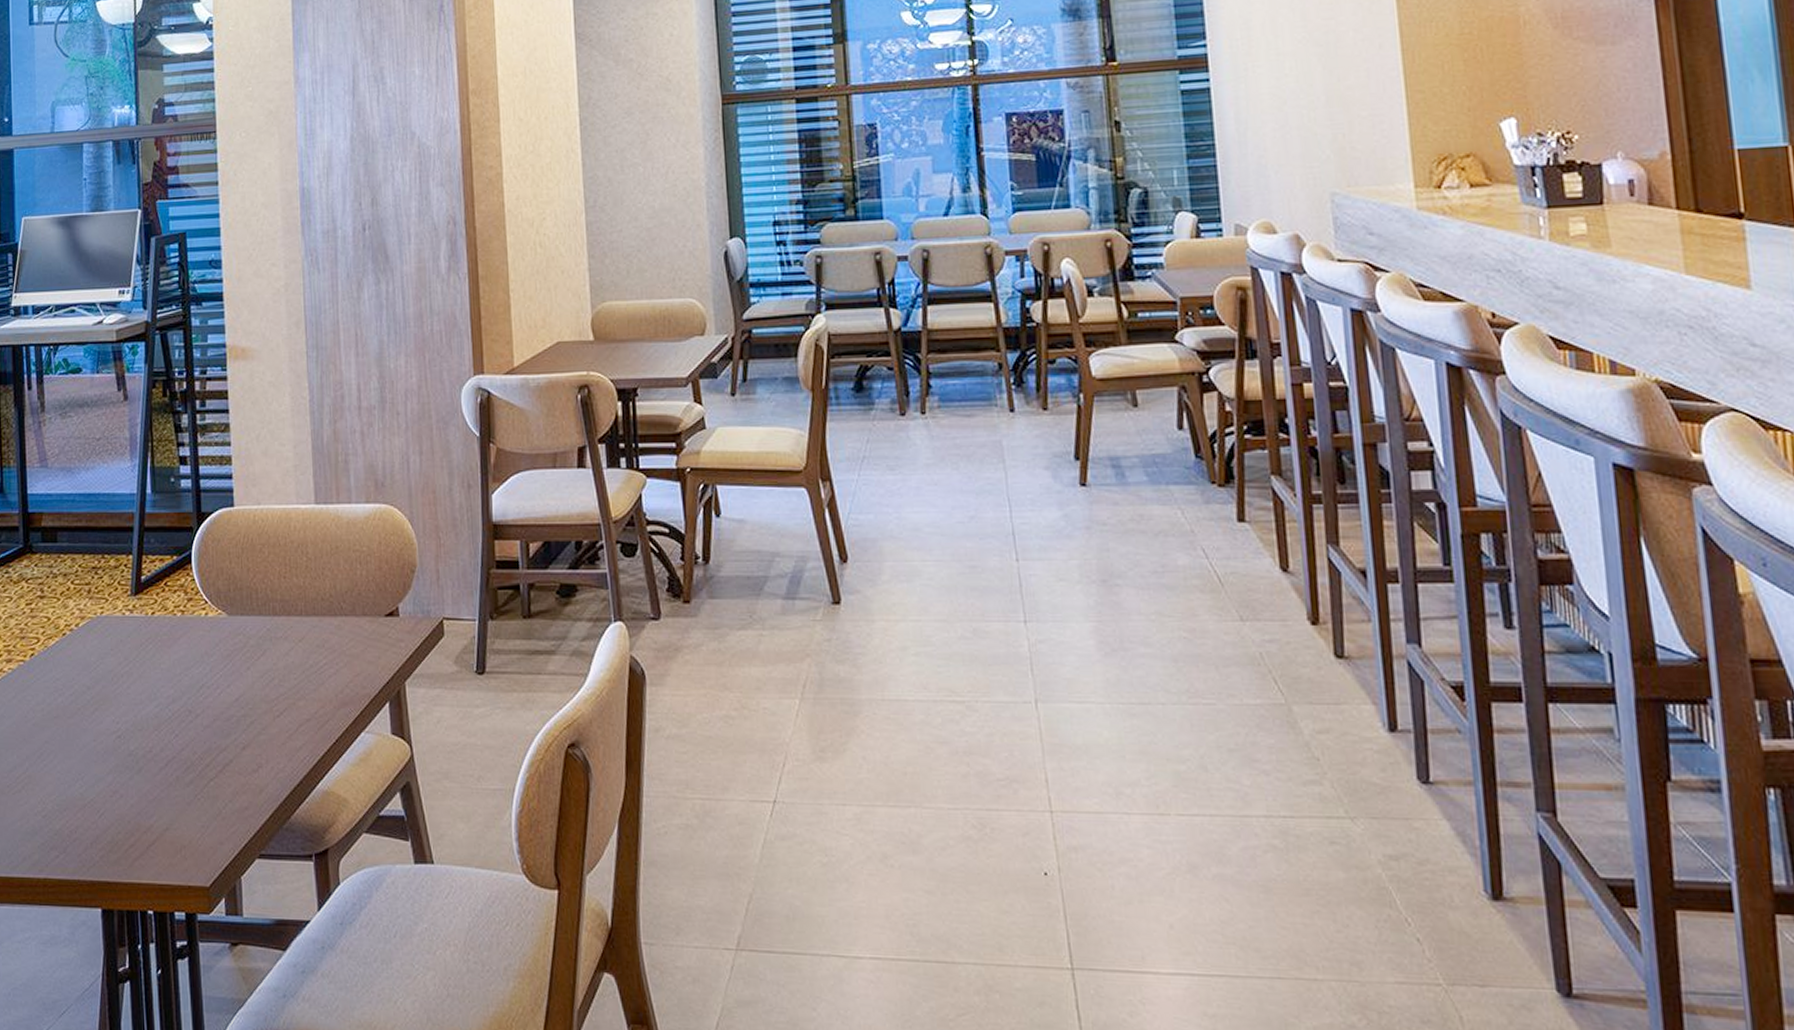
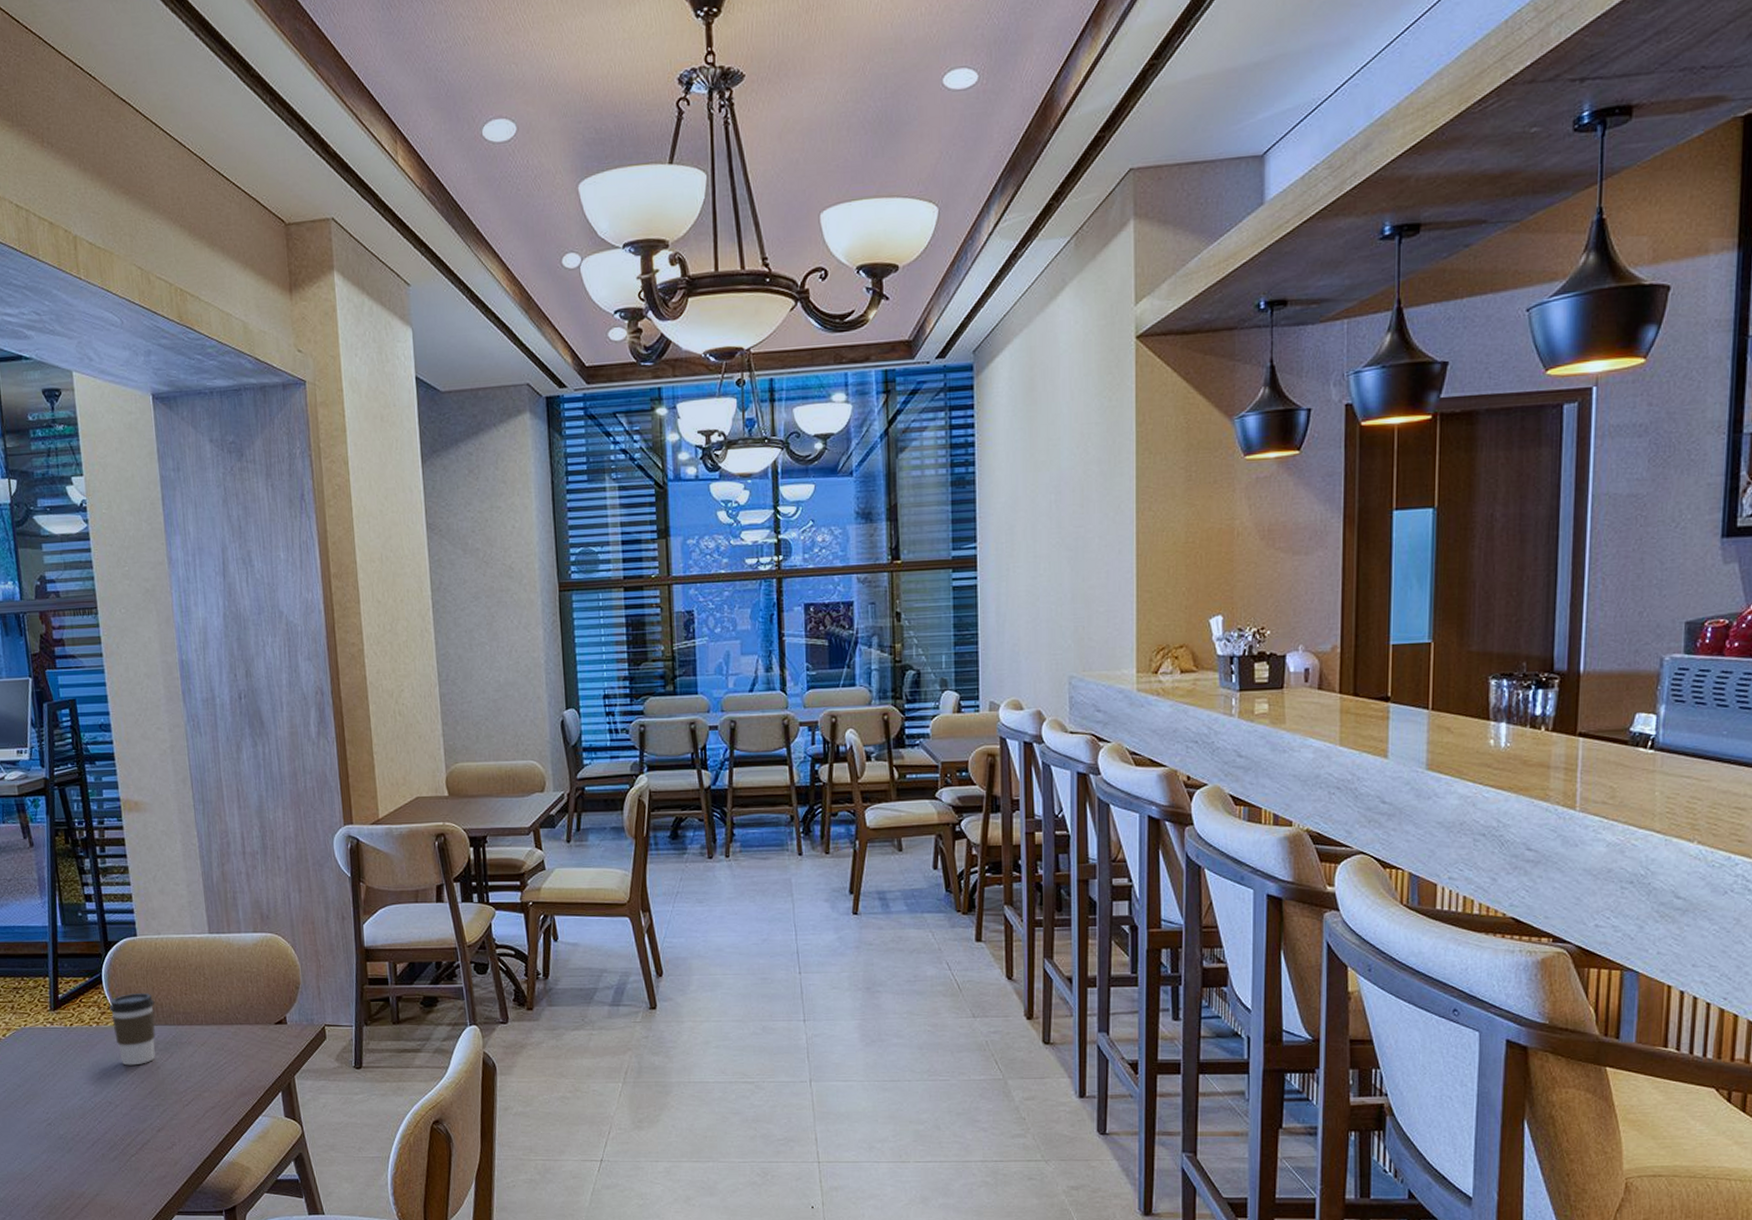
coffee cup: none [197,576,250,665] -> present [109,993,156,1066]

